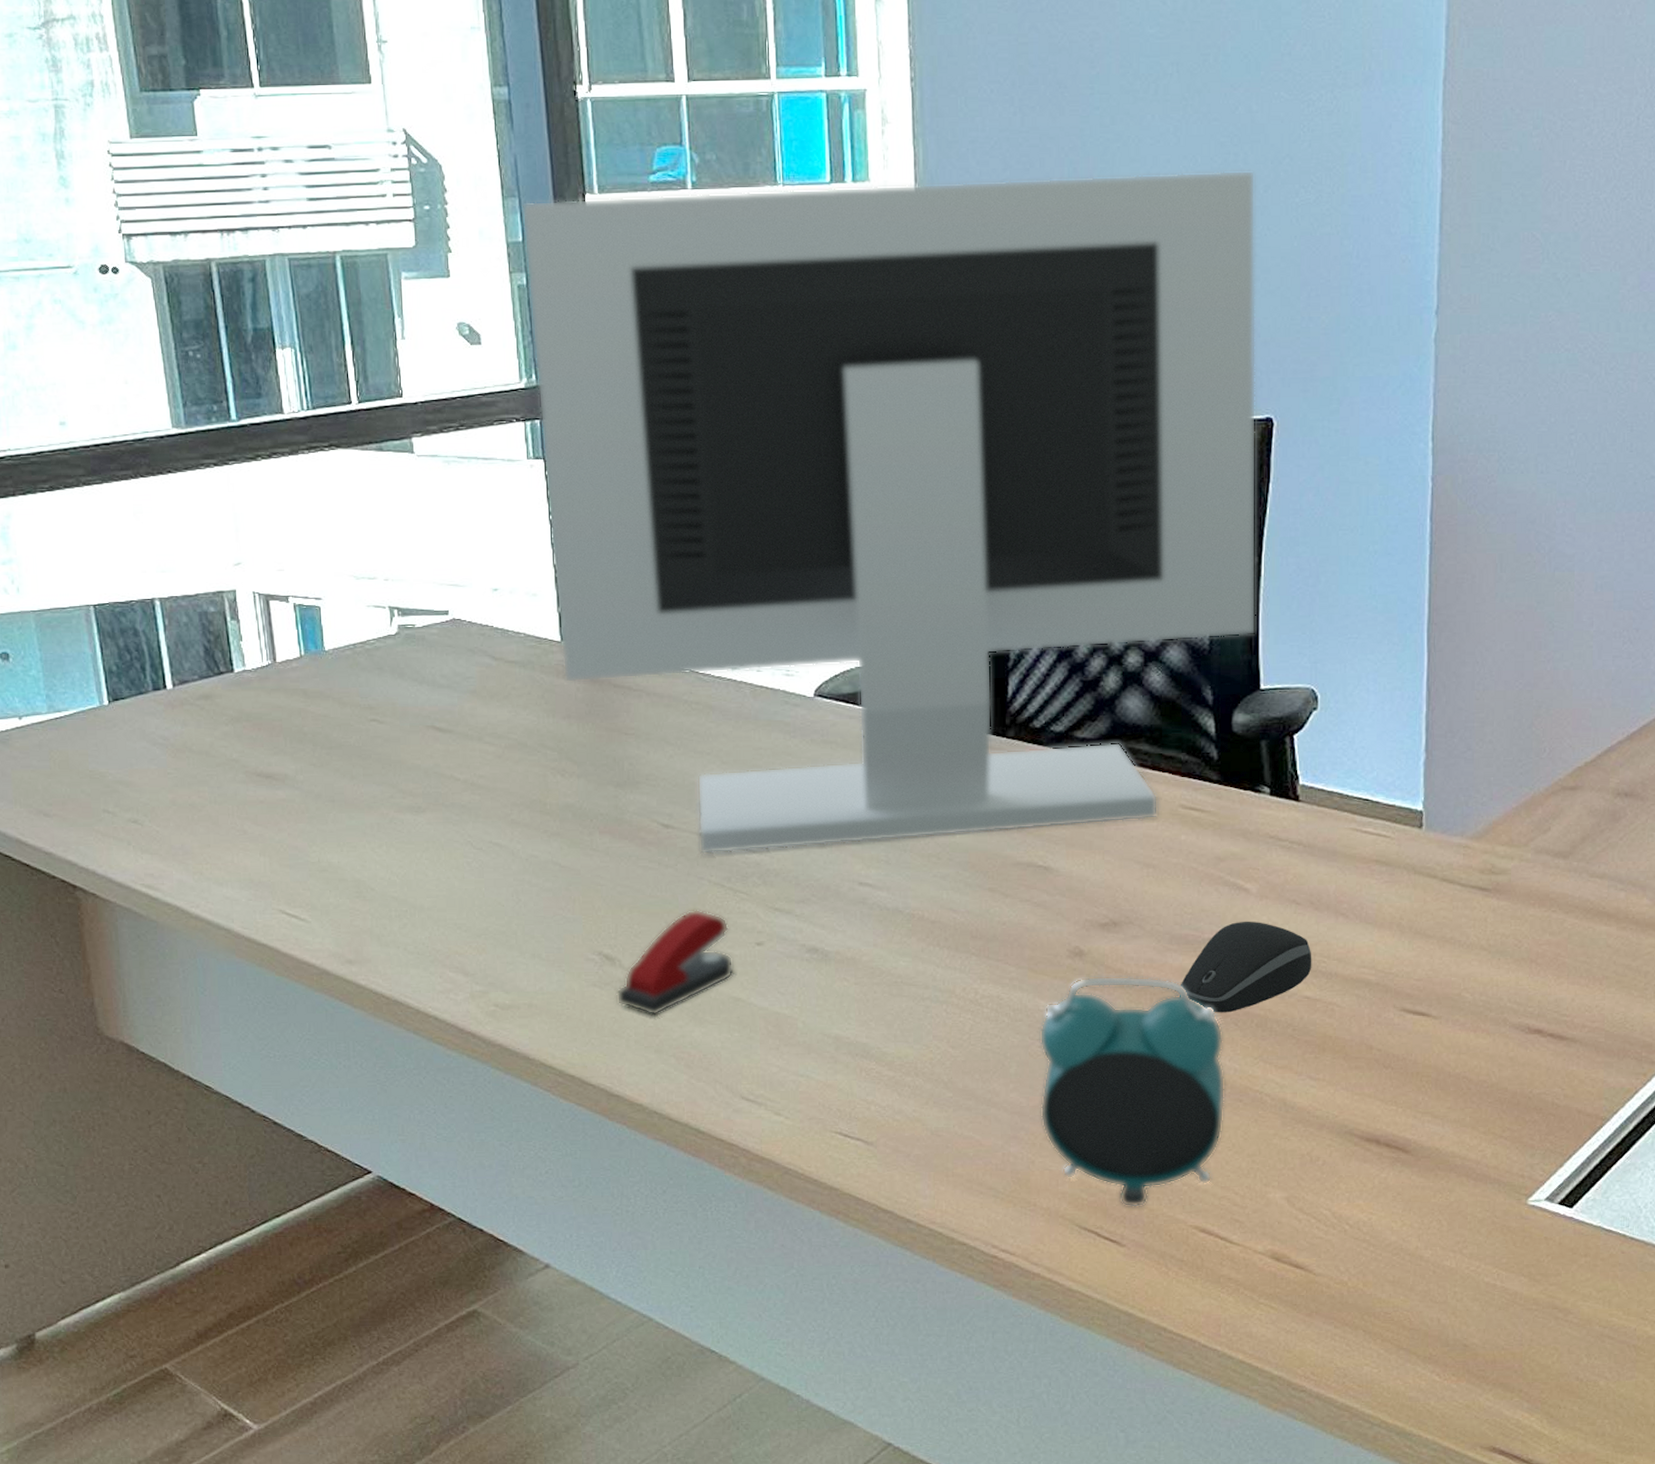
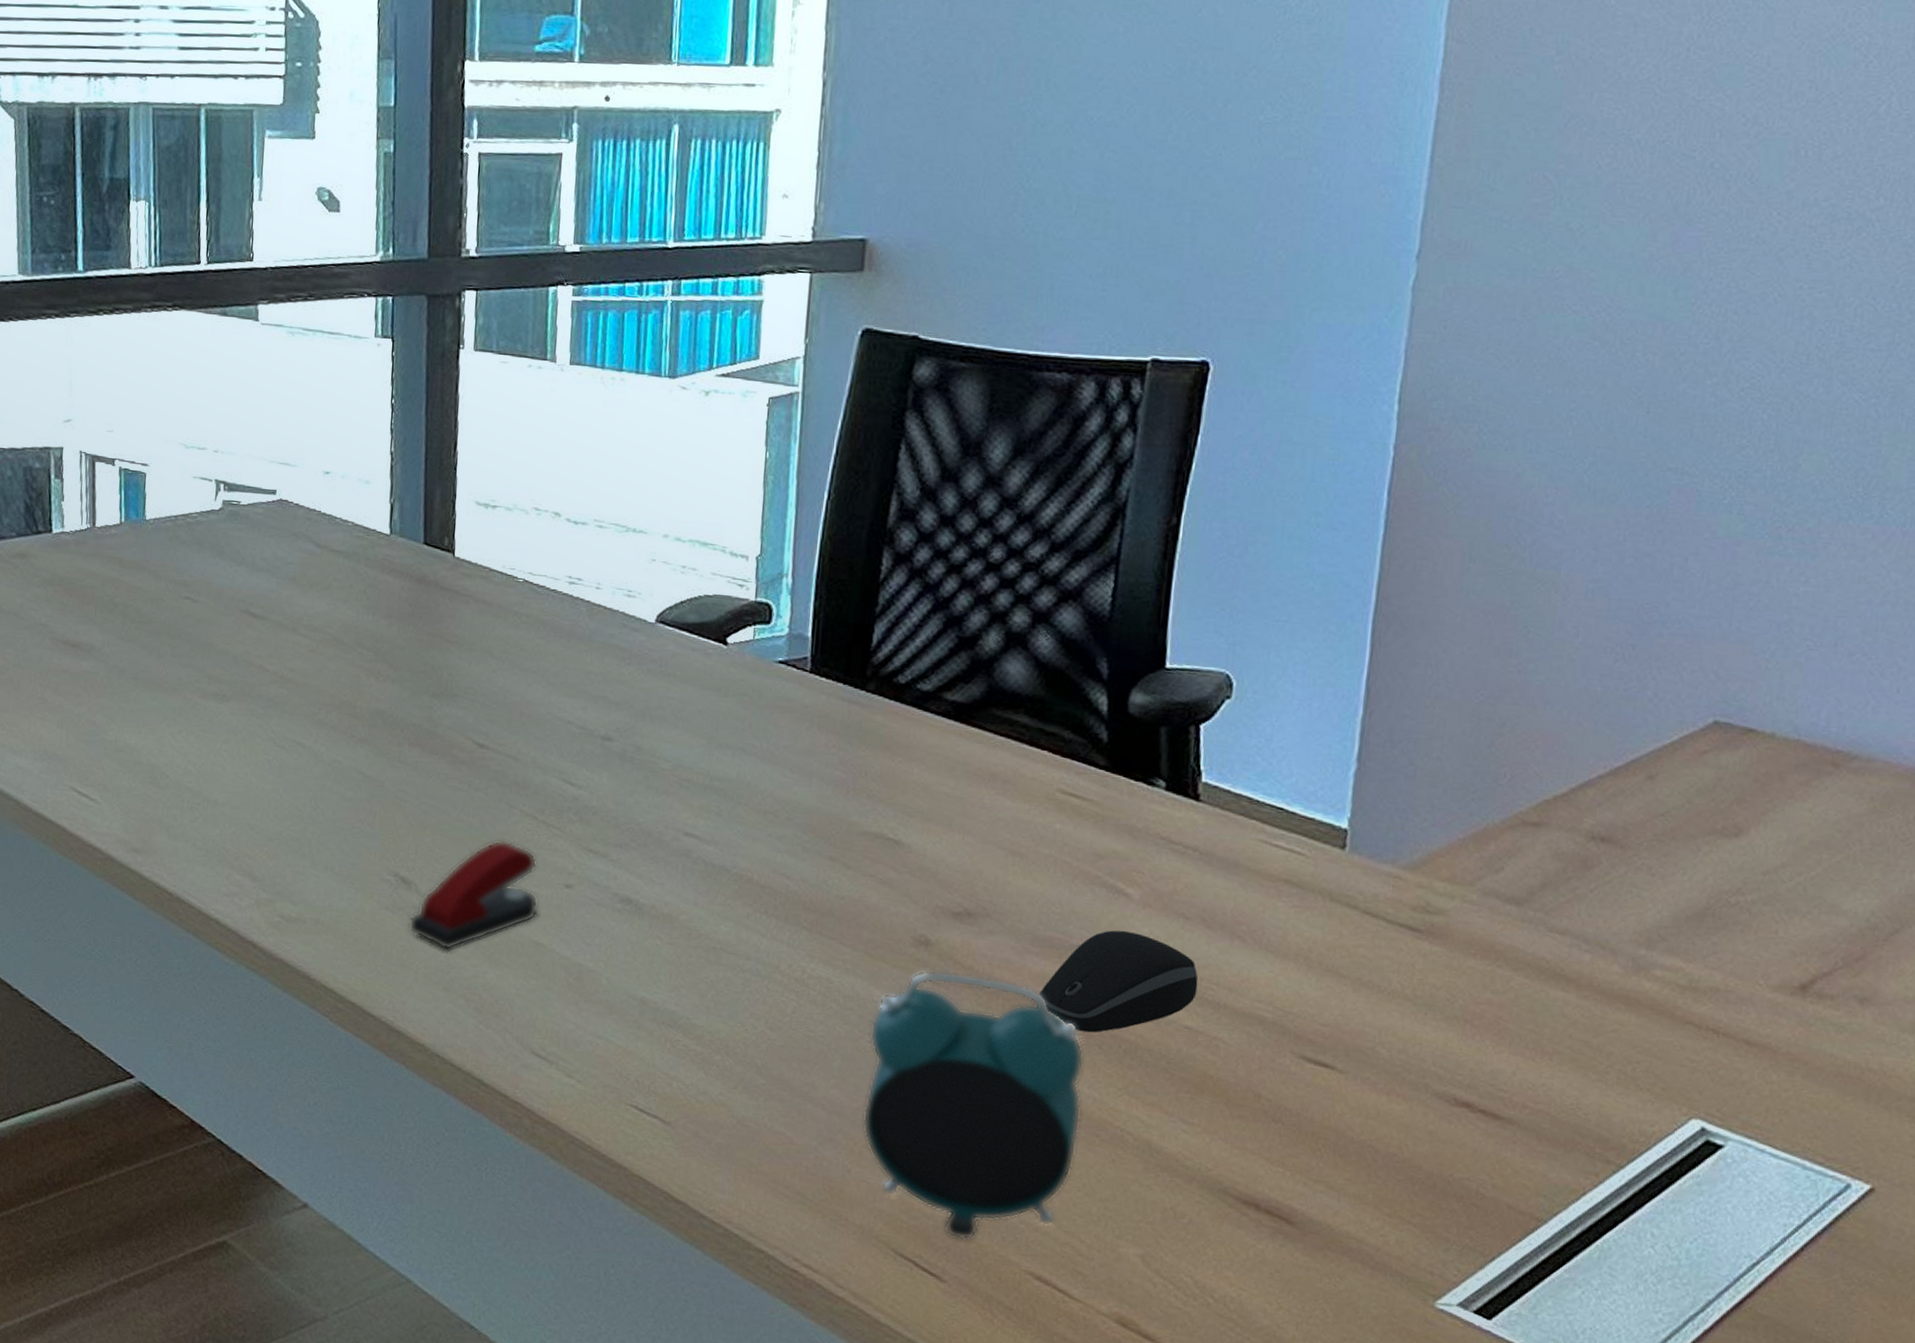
computer monitor: present [521,170,1257,855] -> none [388,64,1215,802]

